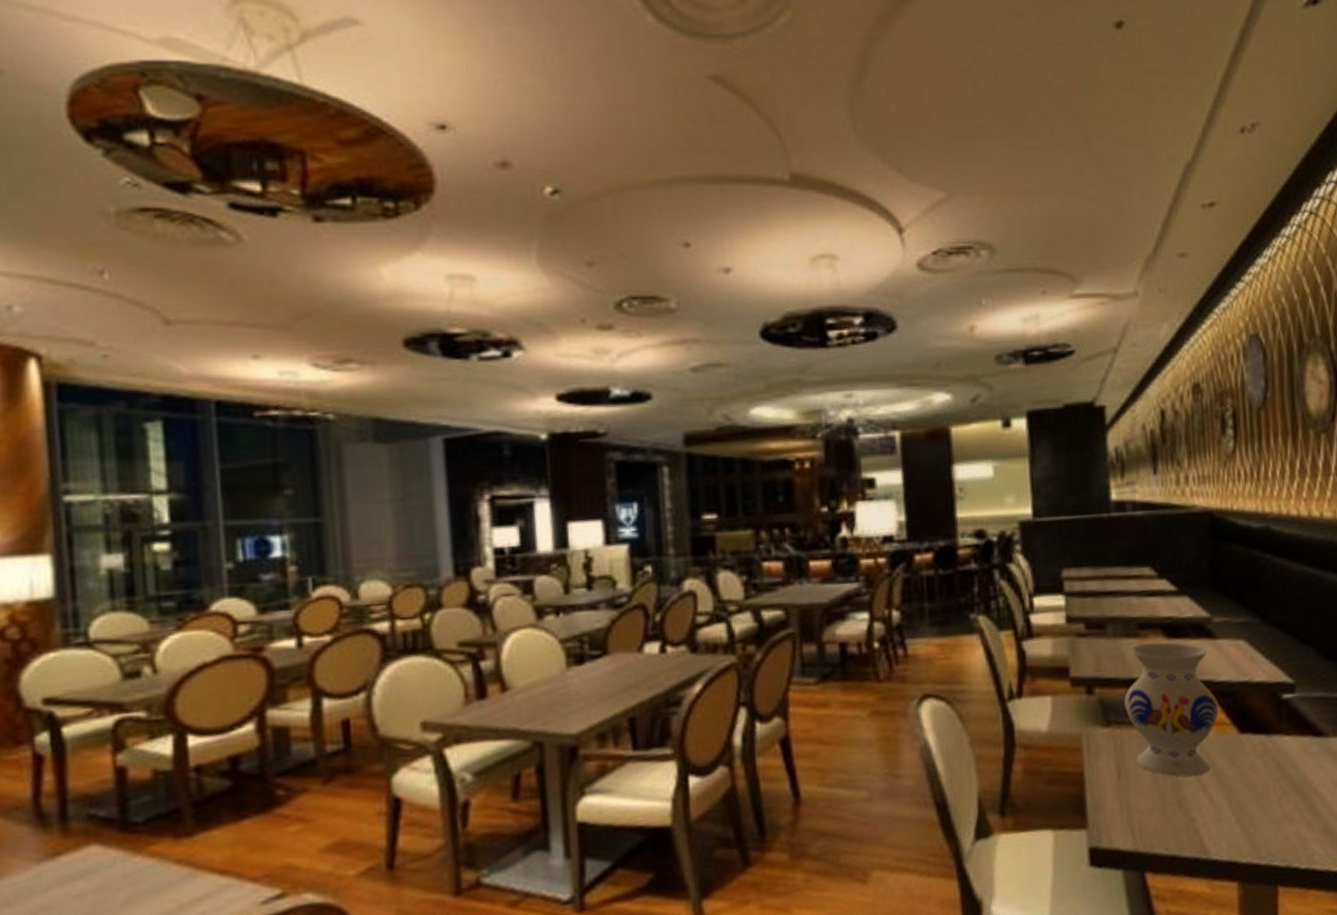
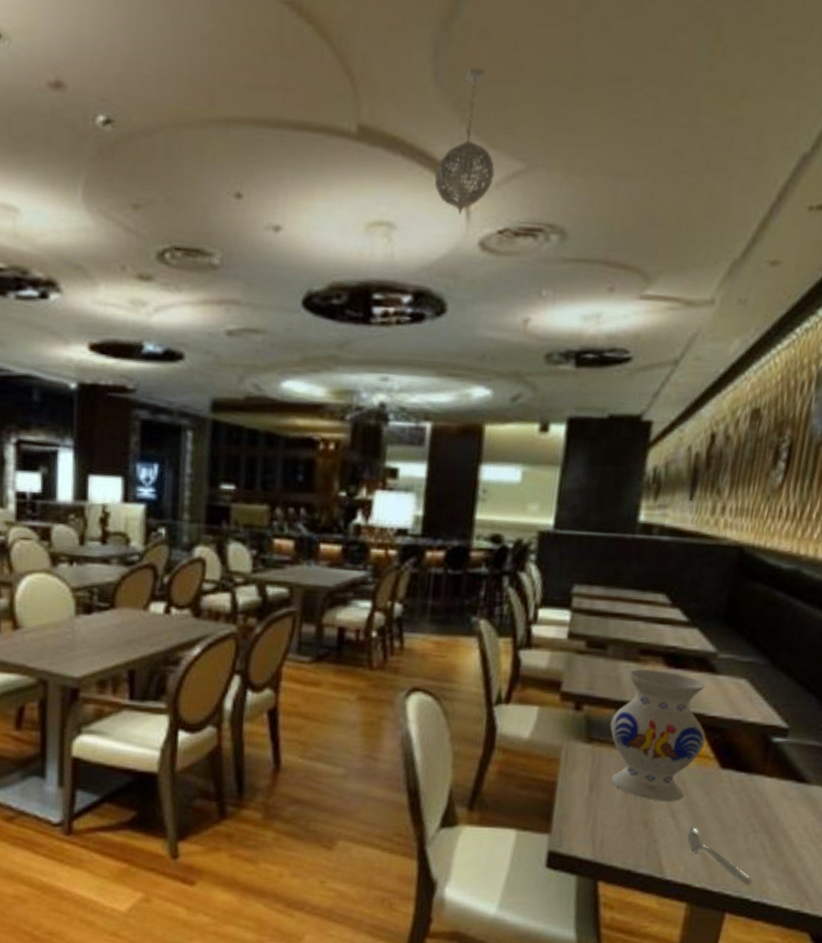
pendant light: none [866,117,921,241] -> present [434,67,495,214]
soupspoon: none [1222,798,1296,853] -> present [687,826,752,886]

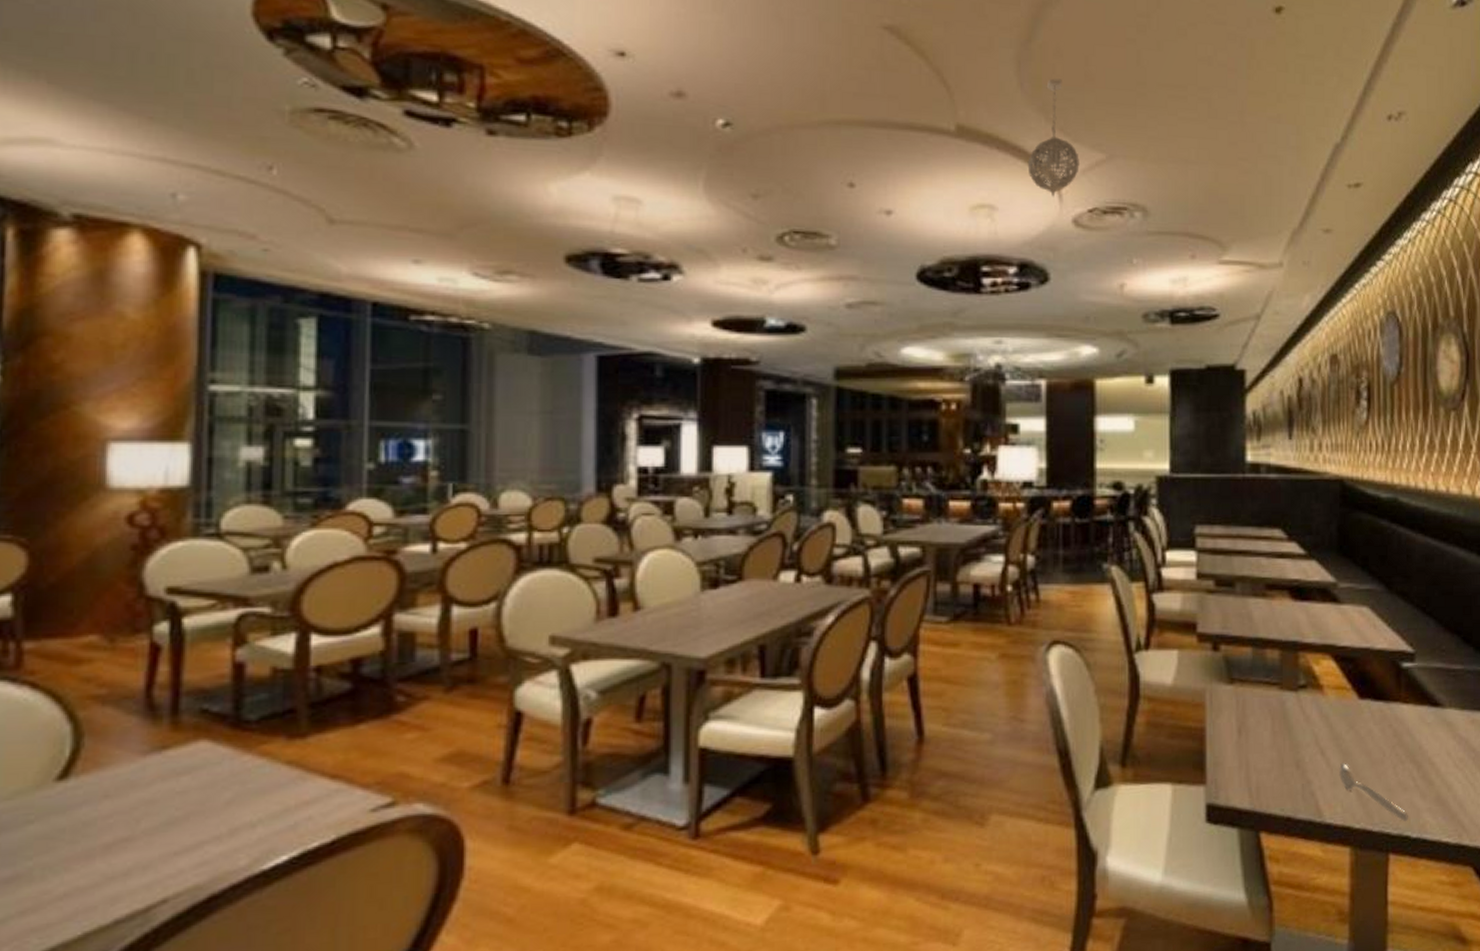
vase: present [610,669,706,802] -> none [1249,604,1340,740]

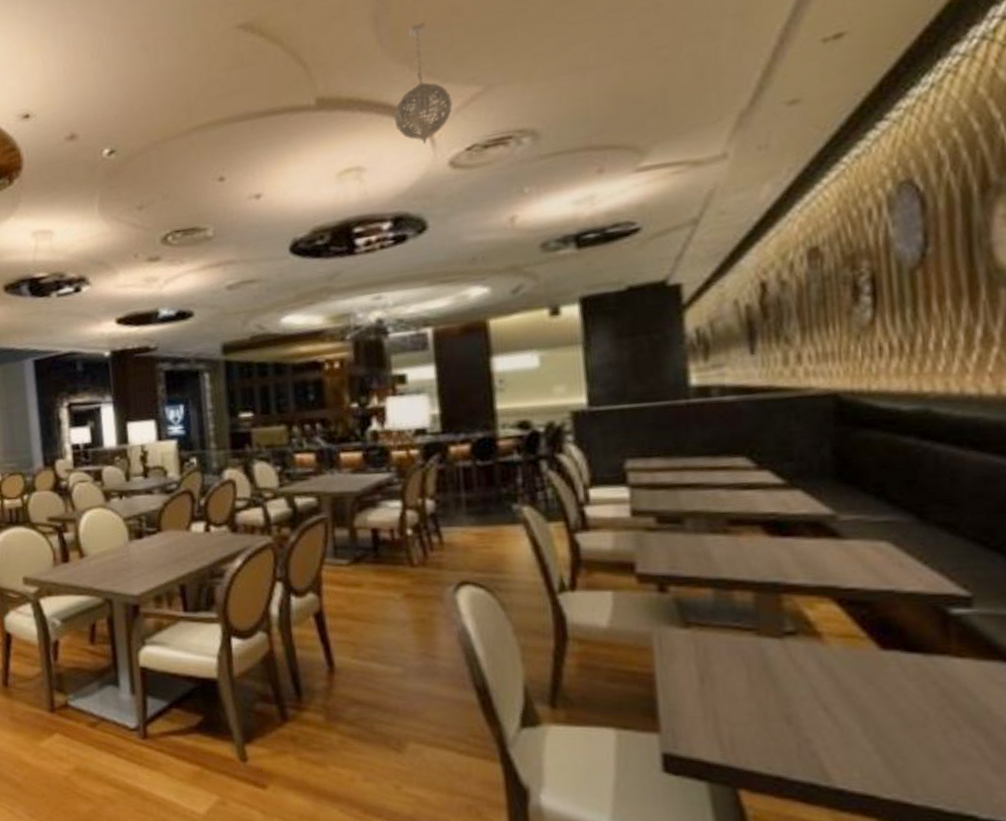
soupspoon: present [1339,762,1408,821] -> none [853,721,972,798]

